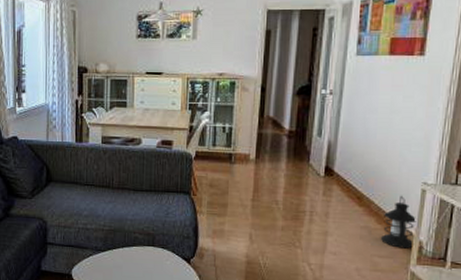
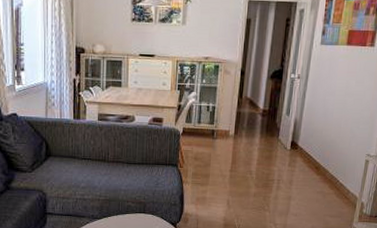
lantern: present [381,195,416,249] -> none [332,165,360,209]

